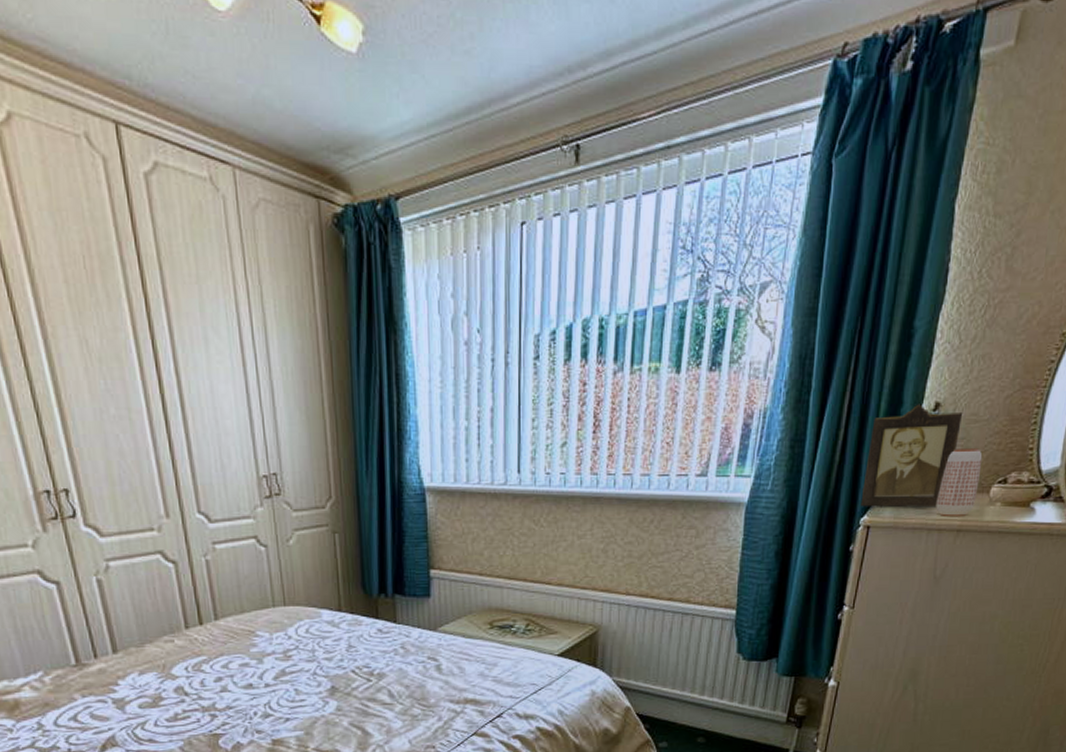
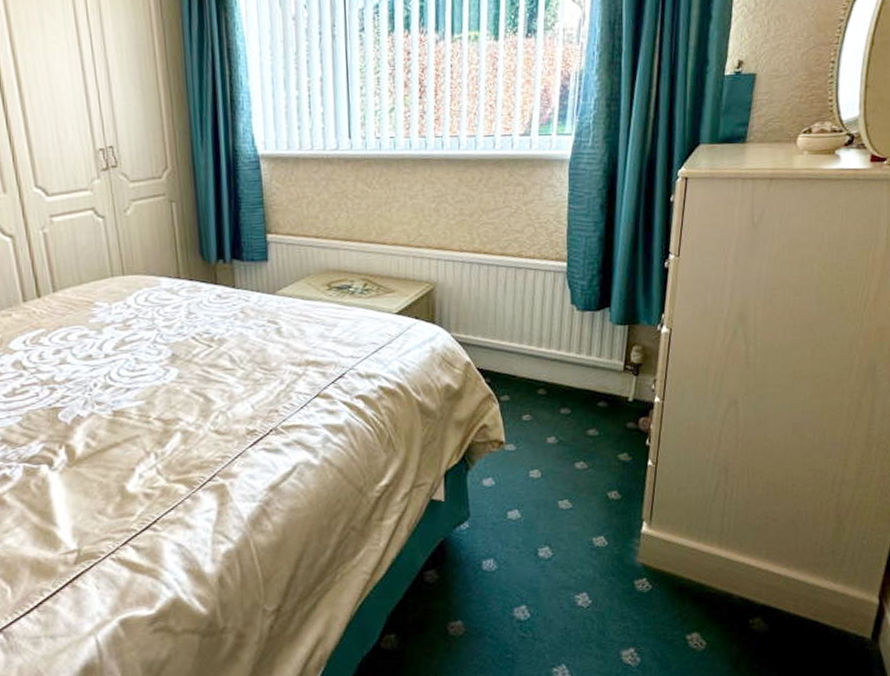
photo frame: present [860,404,963,508] -> none [677,62,765,160]
vase: present [936,448,983,518] -> none [748,101,787,167]

